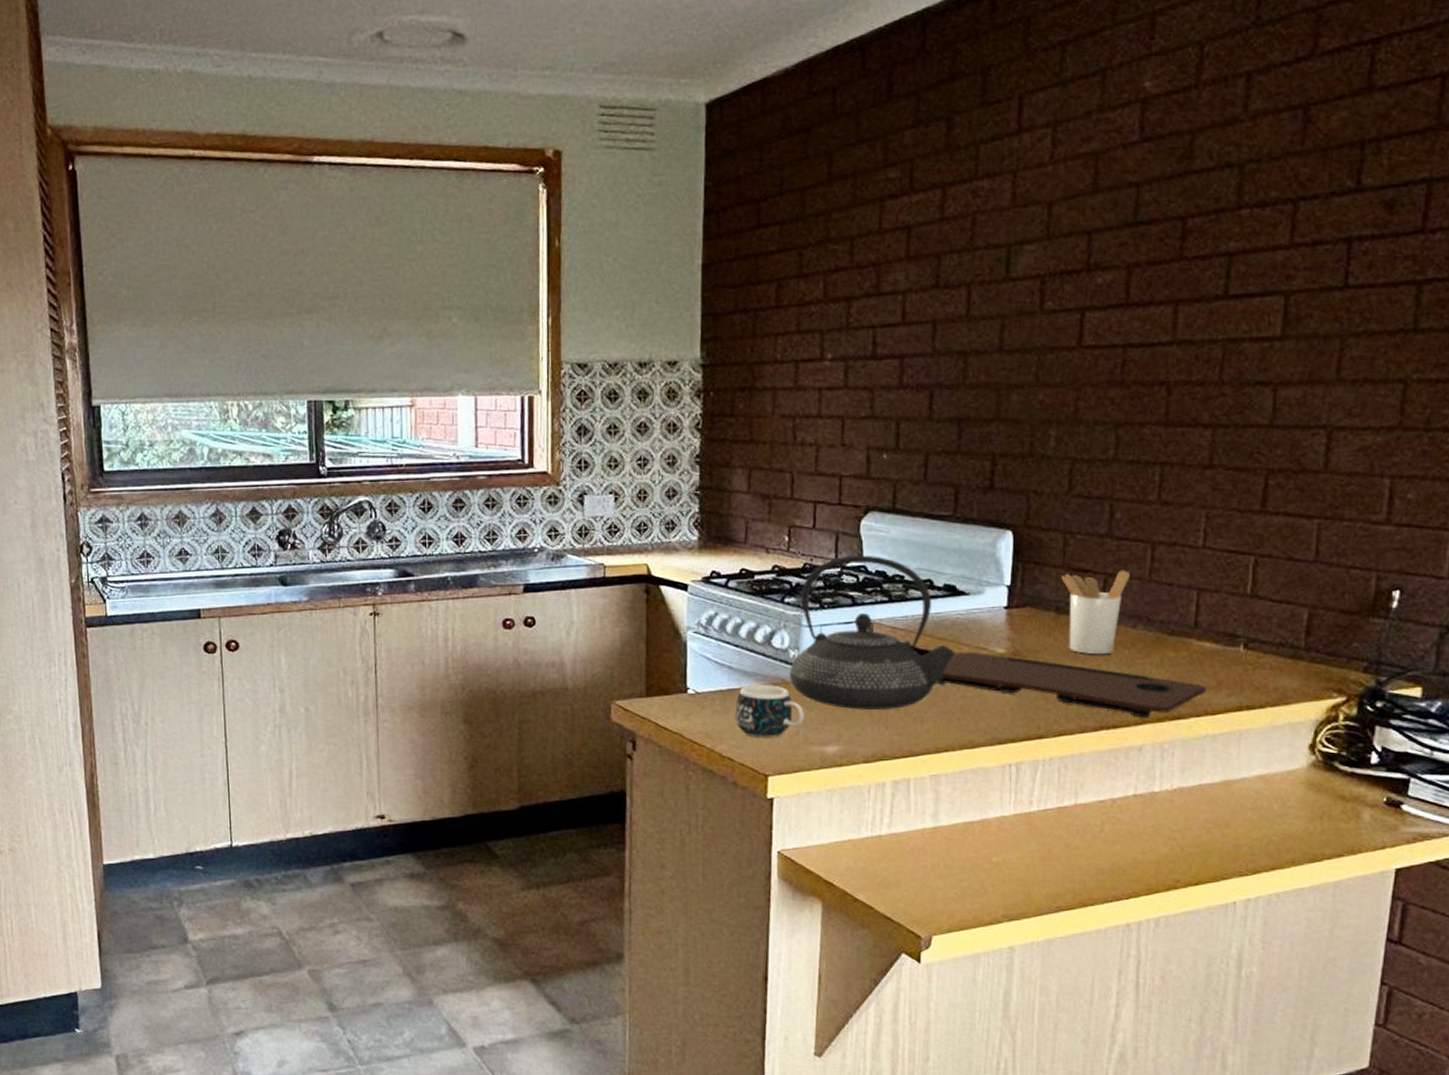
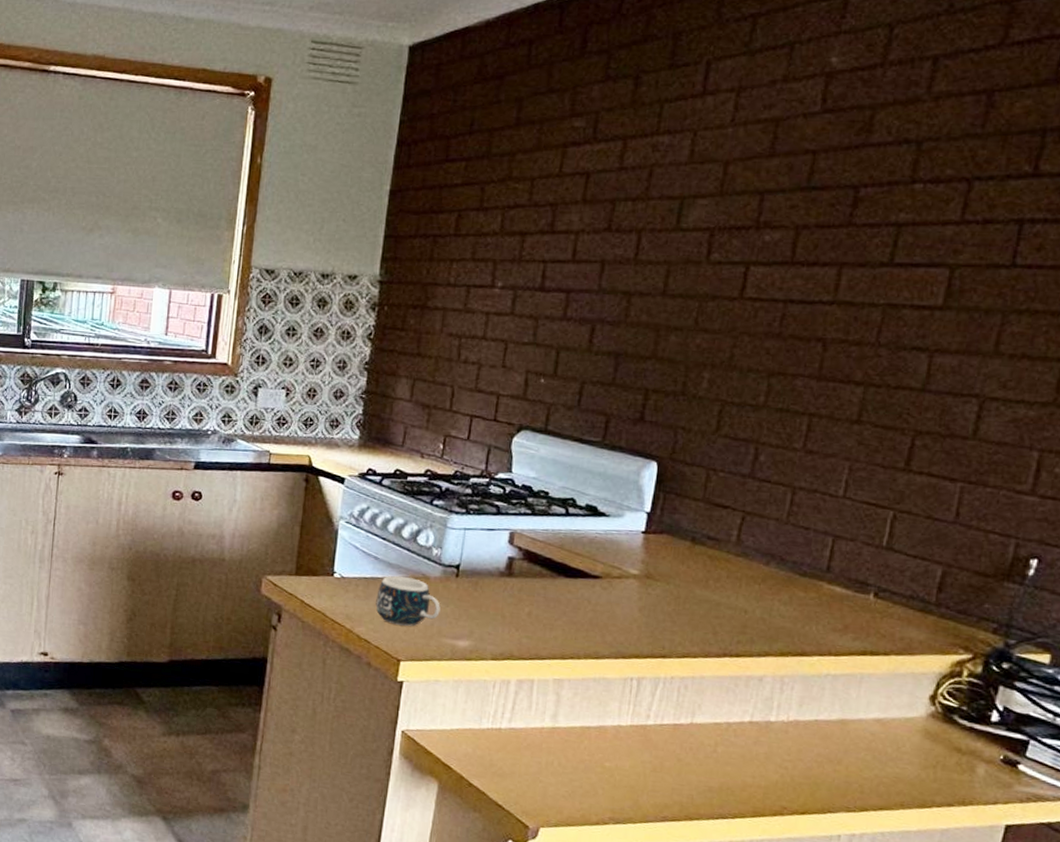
teapot: present [789,555,956,710] -> none [430,468,591,614]
cutting board: present [936,651,1207,717] -> none [569,568,833,651]
utensil holder: present [1061,569,1130,655] -> none [700,508,768,587]

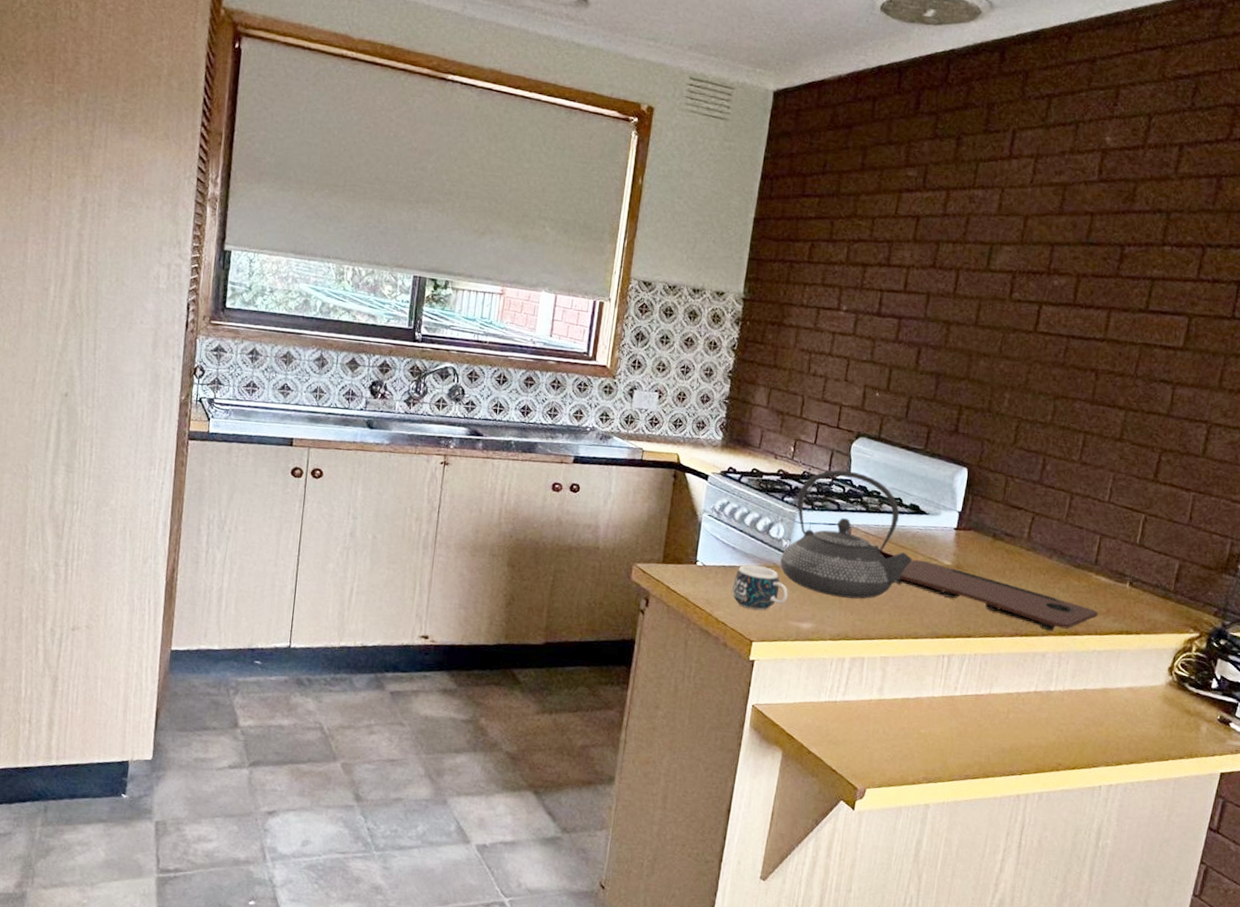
teapot: none [430,468,591,614] -> present [780,470,913,599]
cutting board: none [569,568,833,651] -> present [895,559,1099,631]

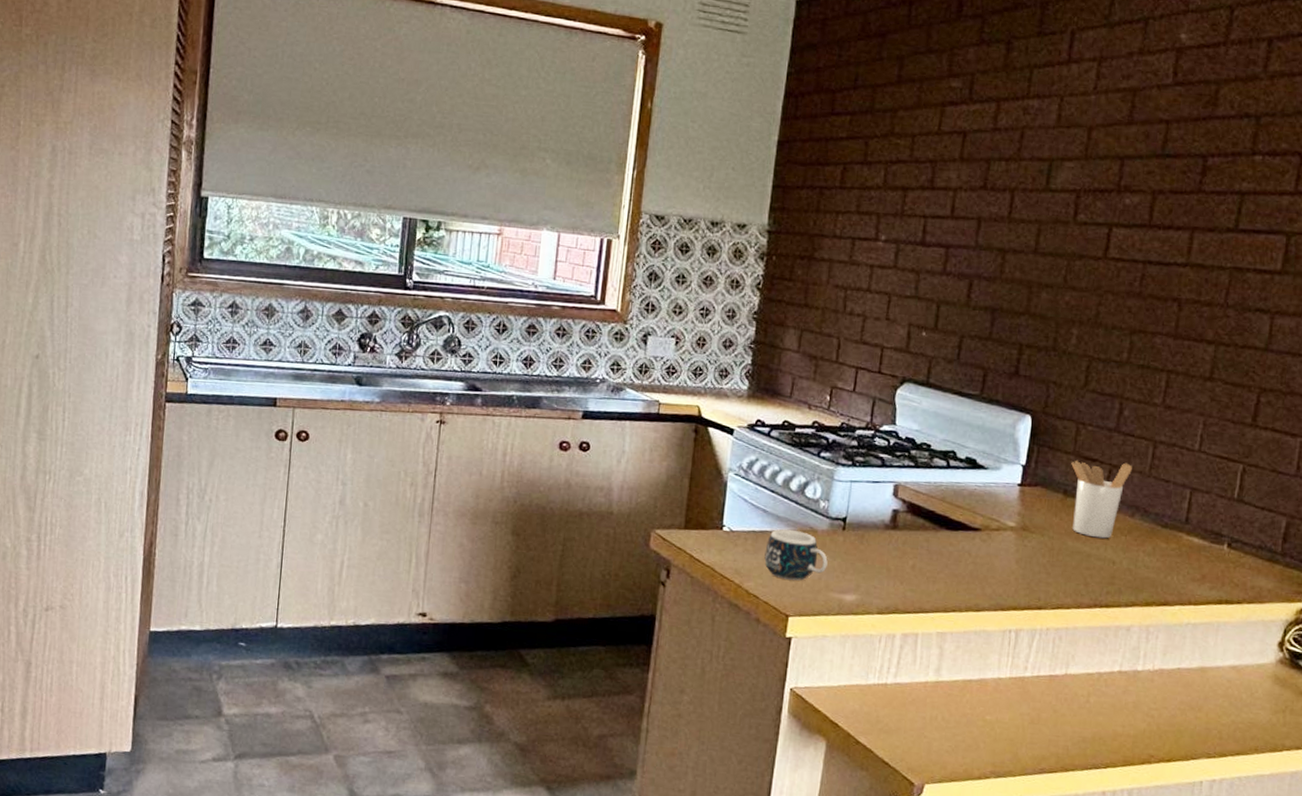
teapot: present [780,470,913,599] -> none [817,420,971,567]
cutting board: present [895,559,1099,631] -> none [951,520,1192,601]
utensil holder: none [999,508,1052,577] -> present [1071,461,1132,539]

